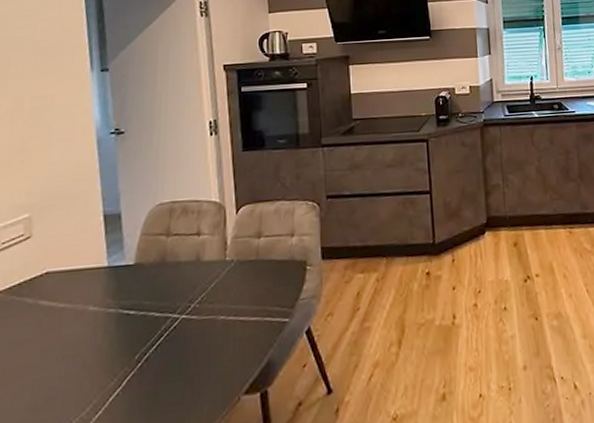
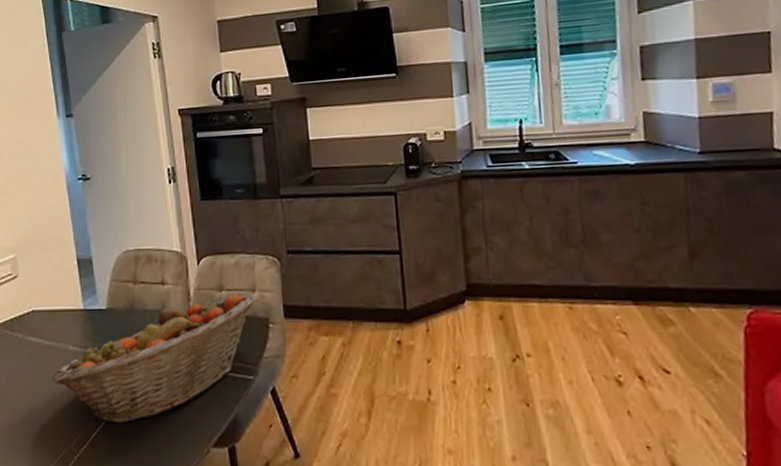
fruit basket: none [65,239,293,384] -> present [52,294,254,424]

